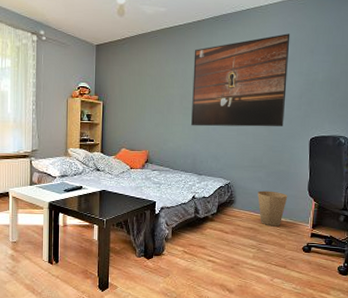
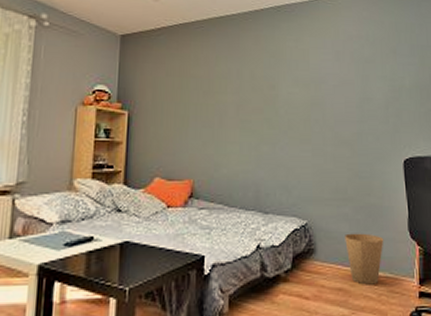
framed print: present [191,33,290,127] -> none [252,30,370,146]

